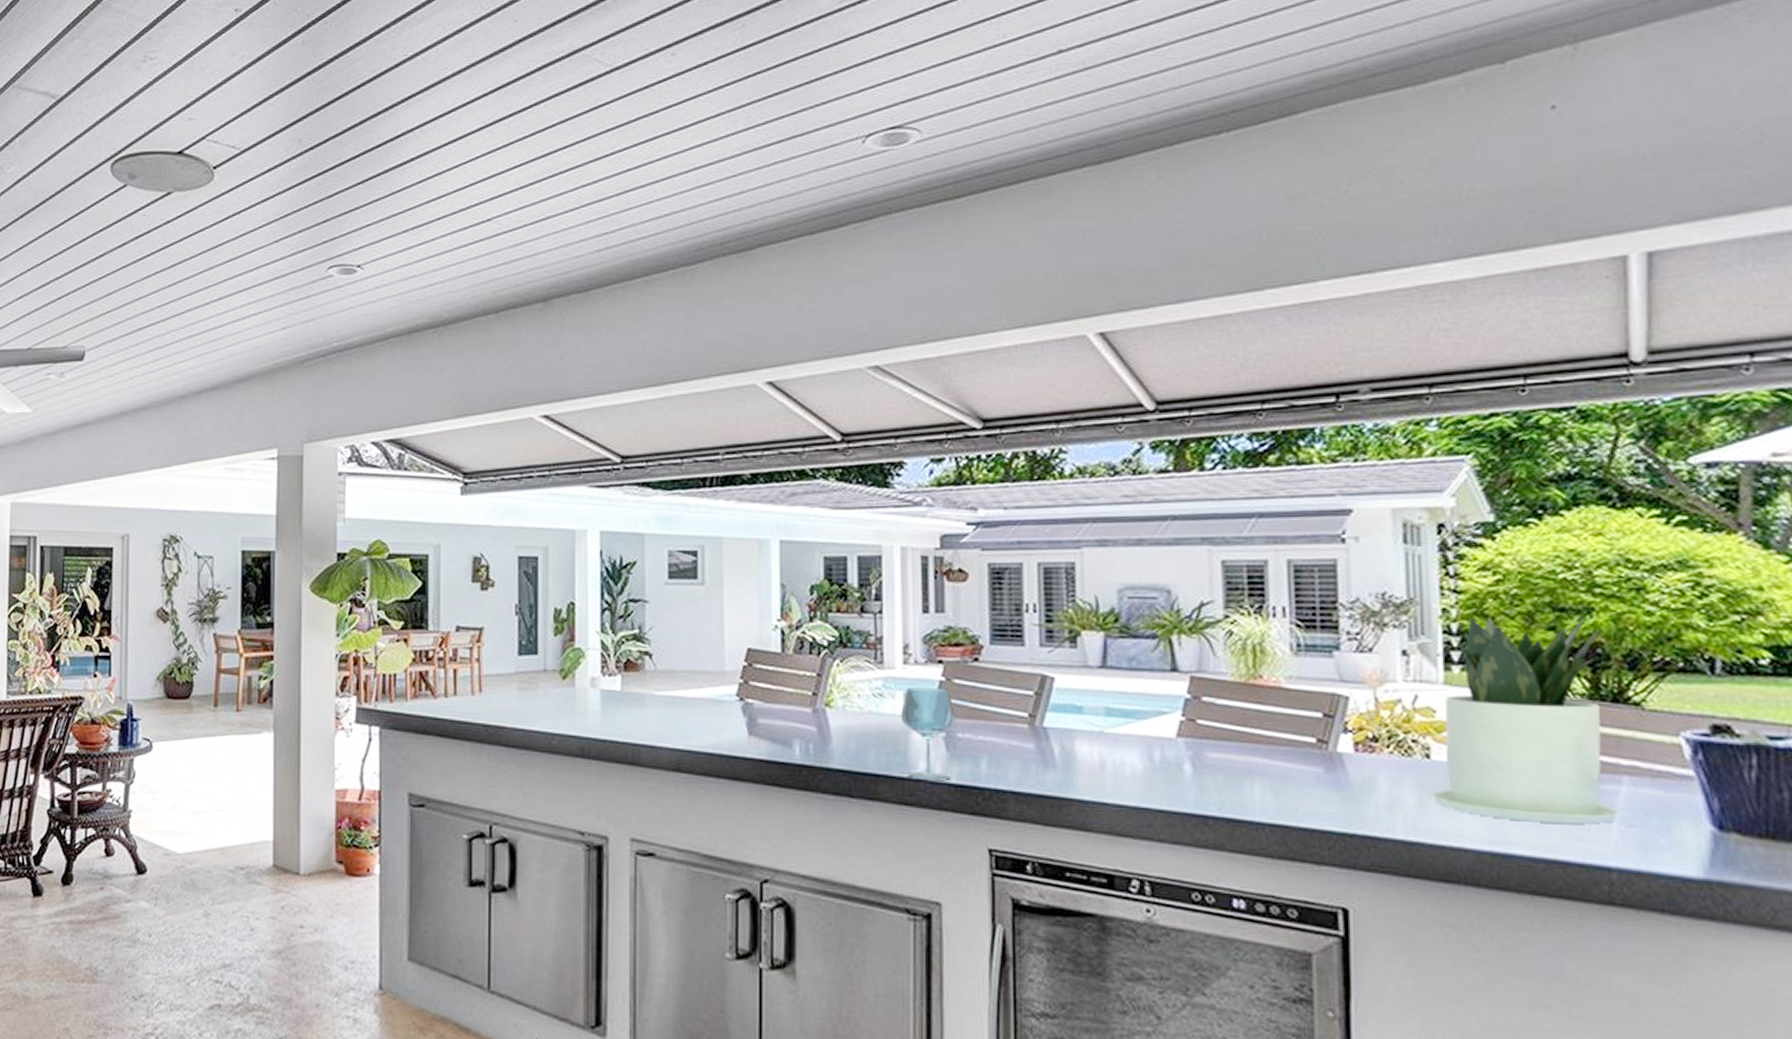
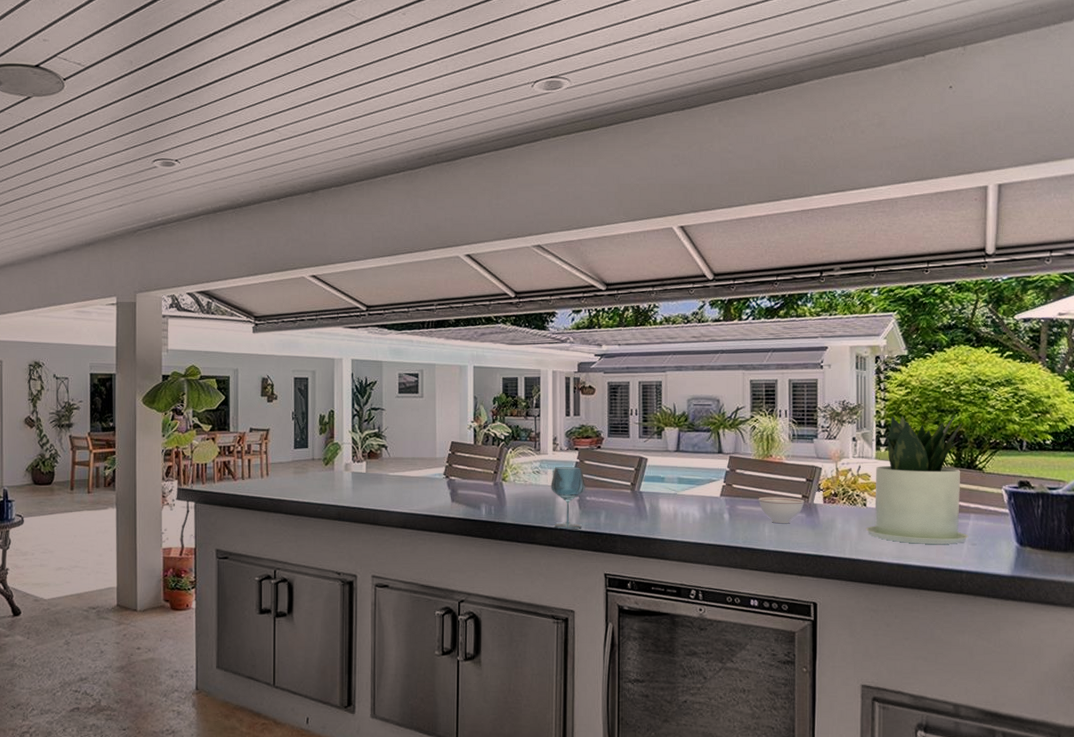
bowl: none [1241,739,1321,783] -> present [758,497,805,524]

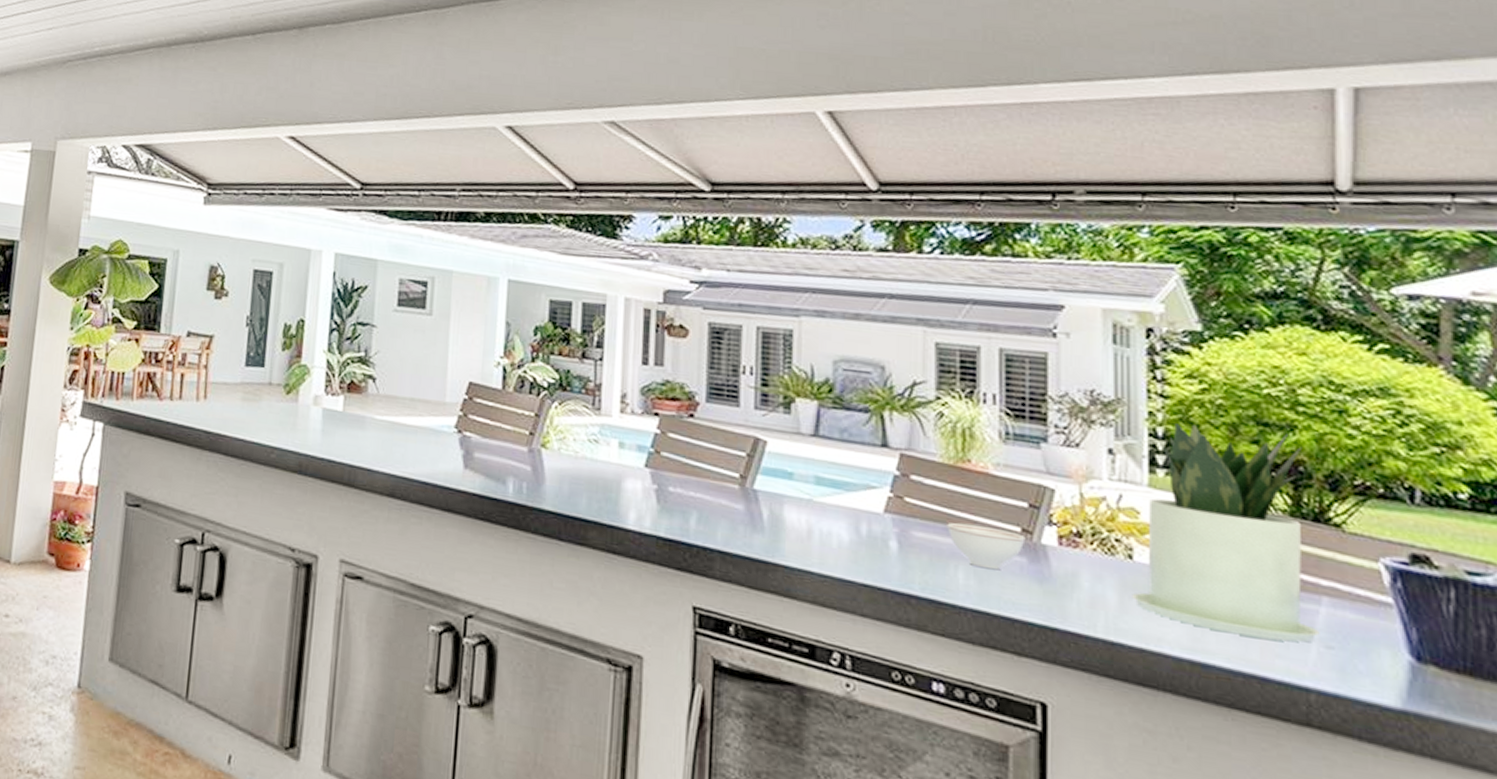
wine glass: present [551,467,586,530] -> none [614,436,669,533]

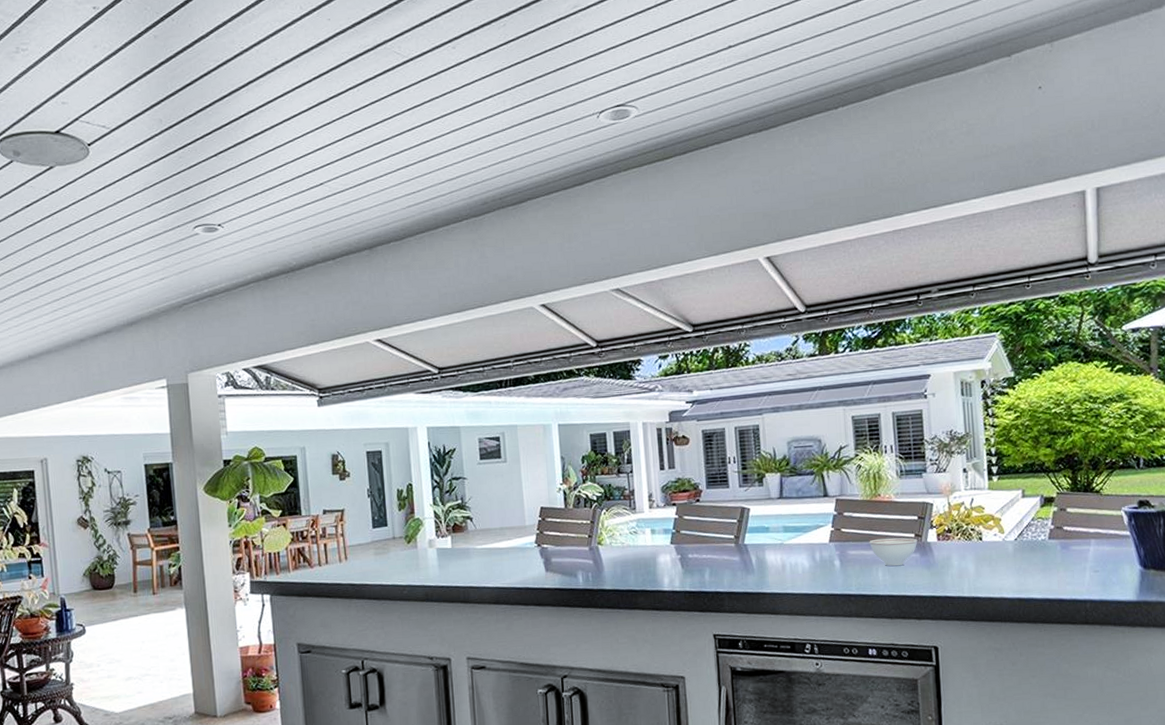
planter: present [1132,423,1320,642] -> none [983,436,1090,576]

